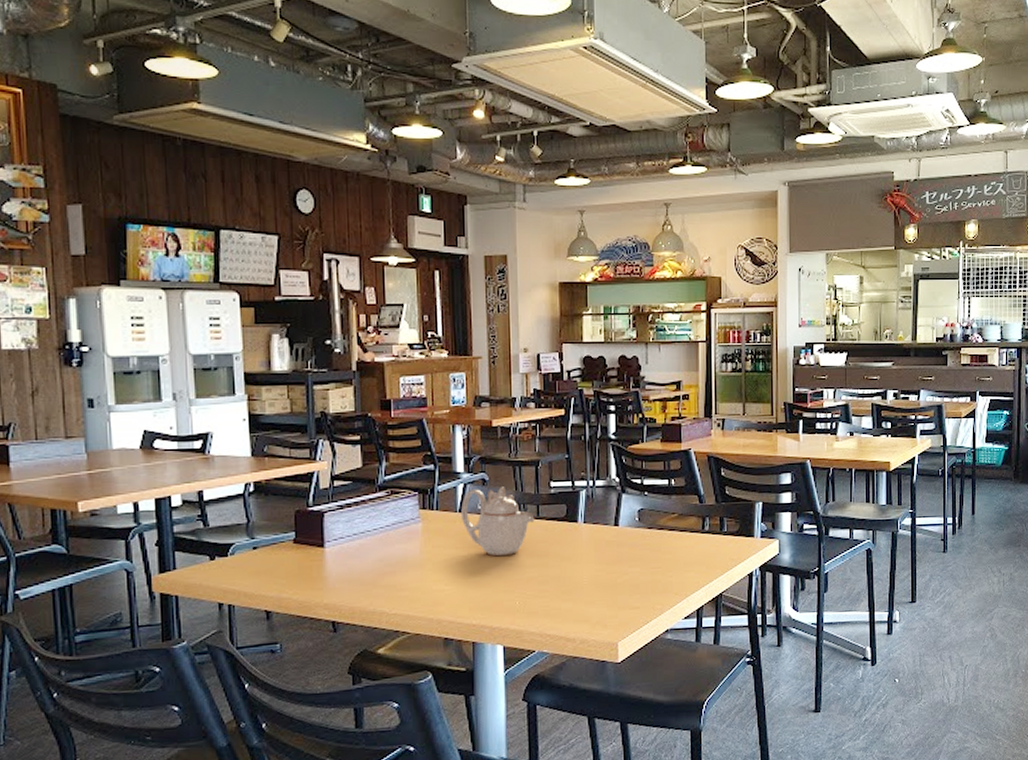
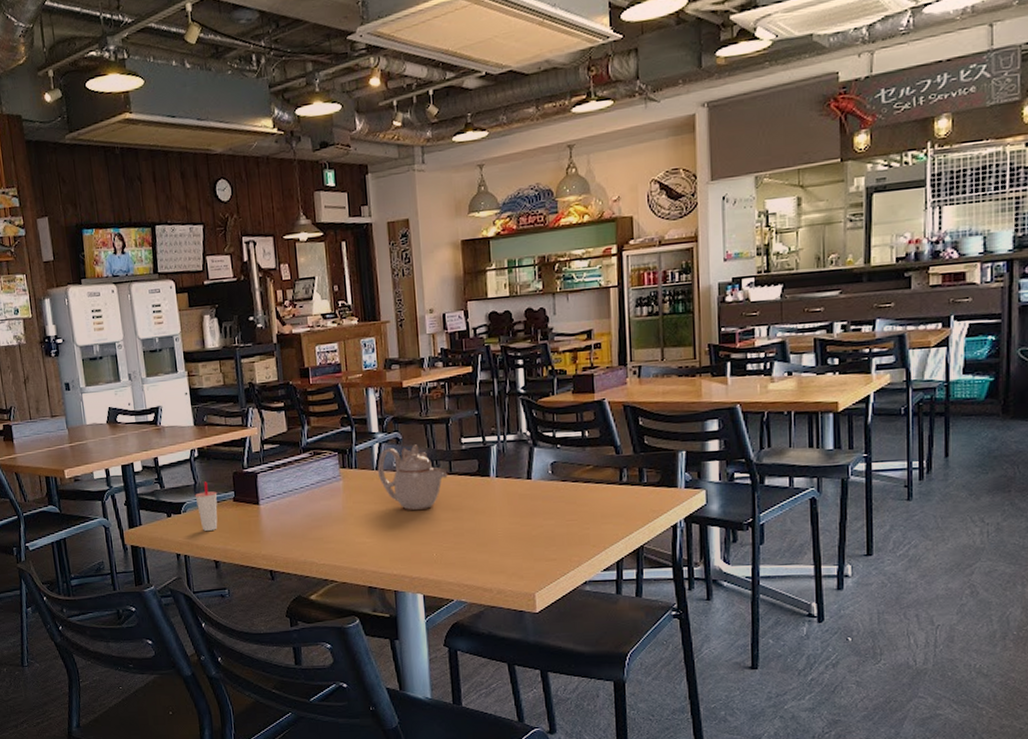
cup: none [246,520,275,576] -> present [195,481,218,531]

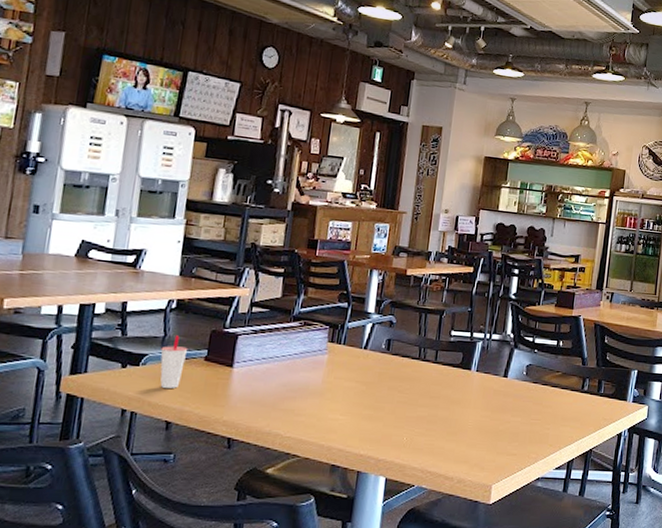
teapot: present [377,444,448,511] -> none [365,329,433,394]

